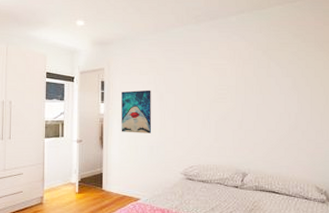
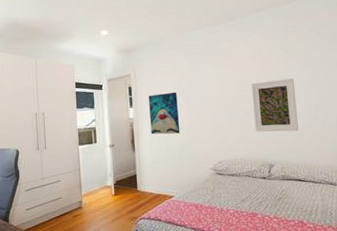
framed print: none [229,85,275,140] -> present [251,78,298,132]

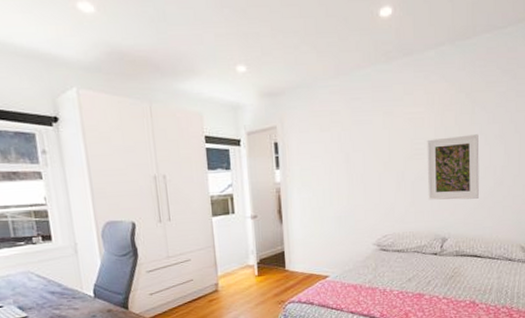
wall art: present [149,92,180,135] -> none [300,149,339,203]

